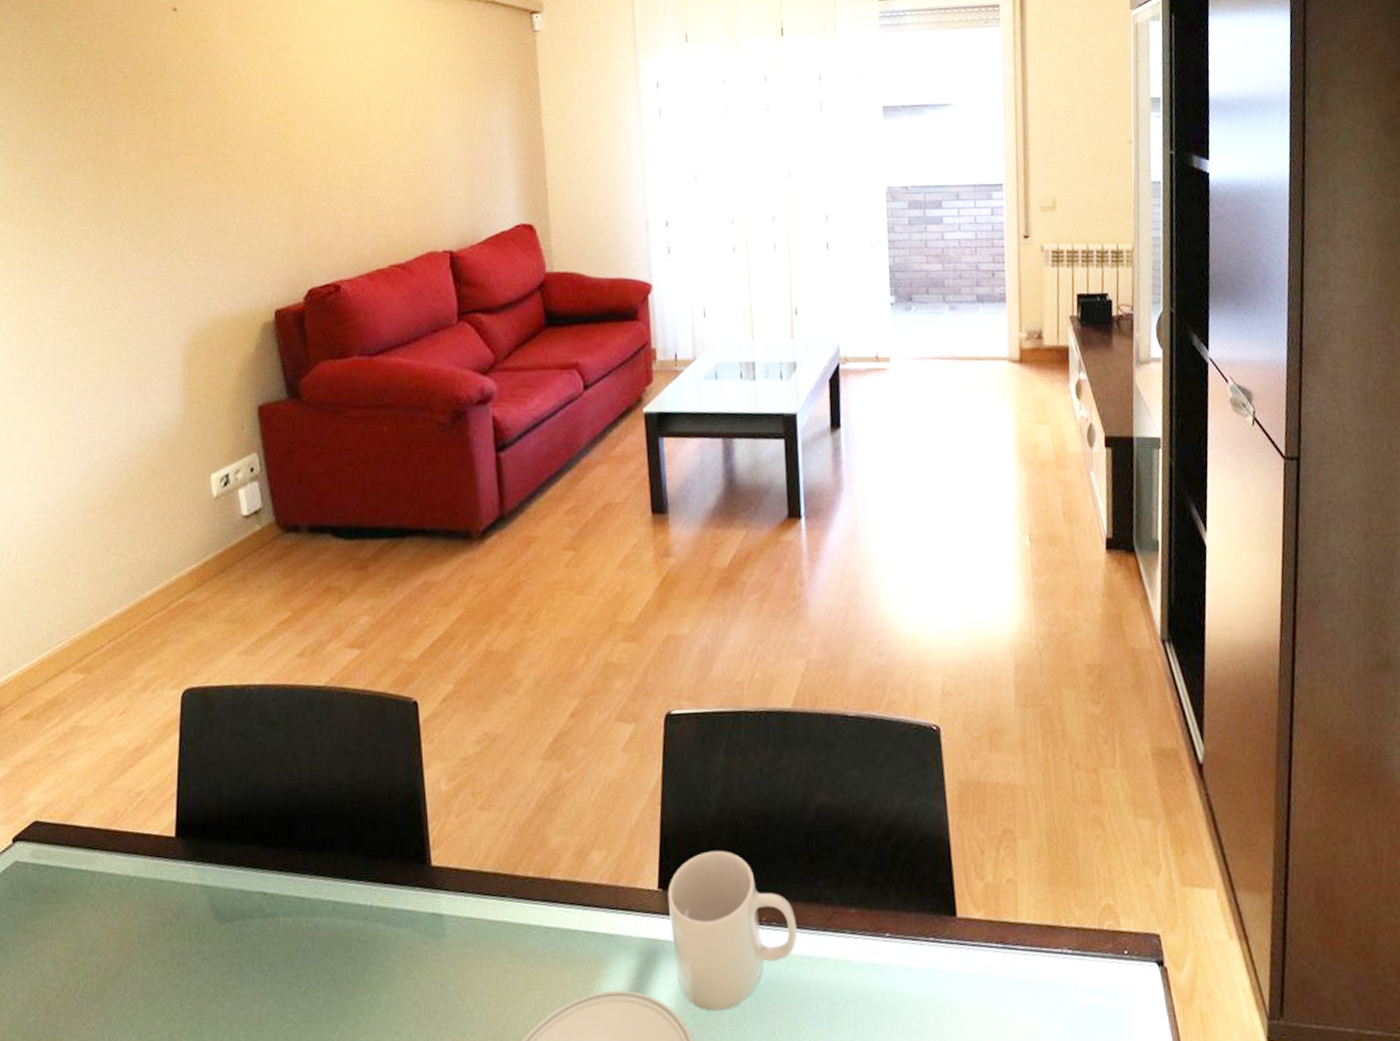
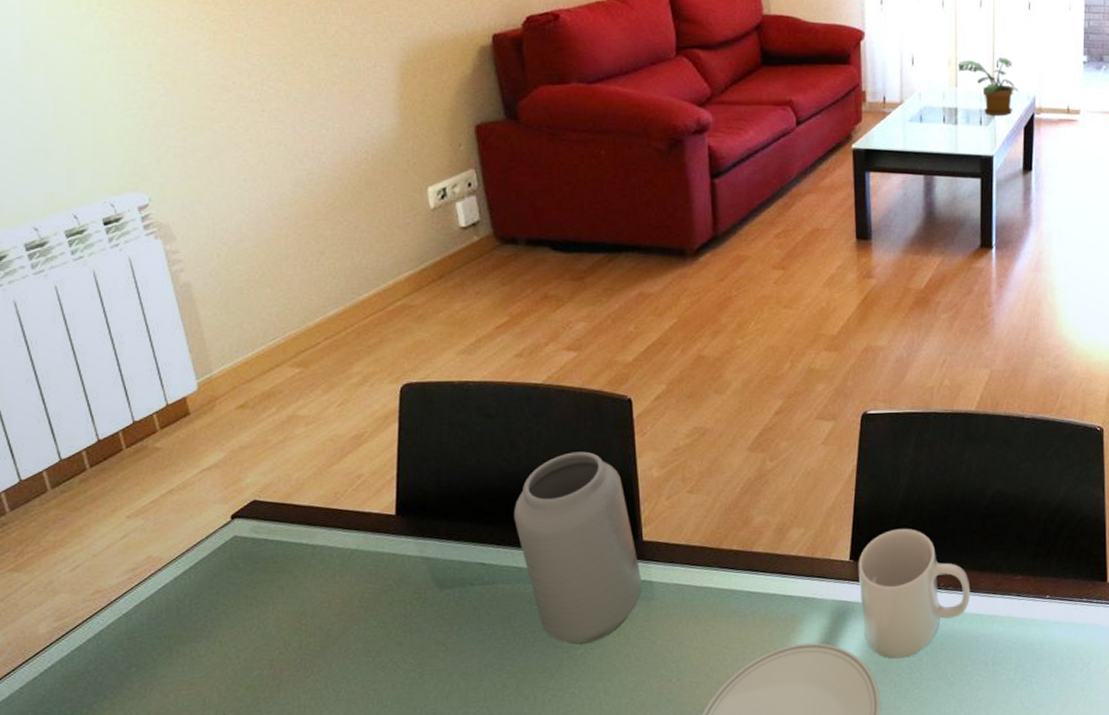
vase: none [296,762,432,989] -> present [514,451,642,645]
potted plant: none [753,304,820,368] -> present [957,58,1018,115]

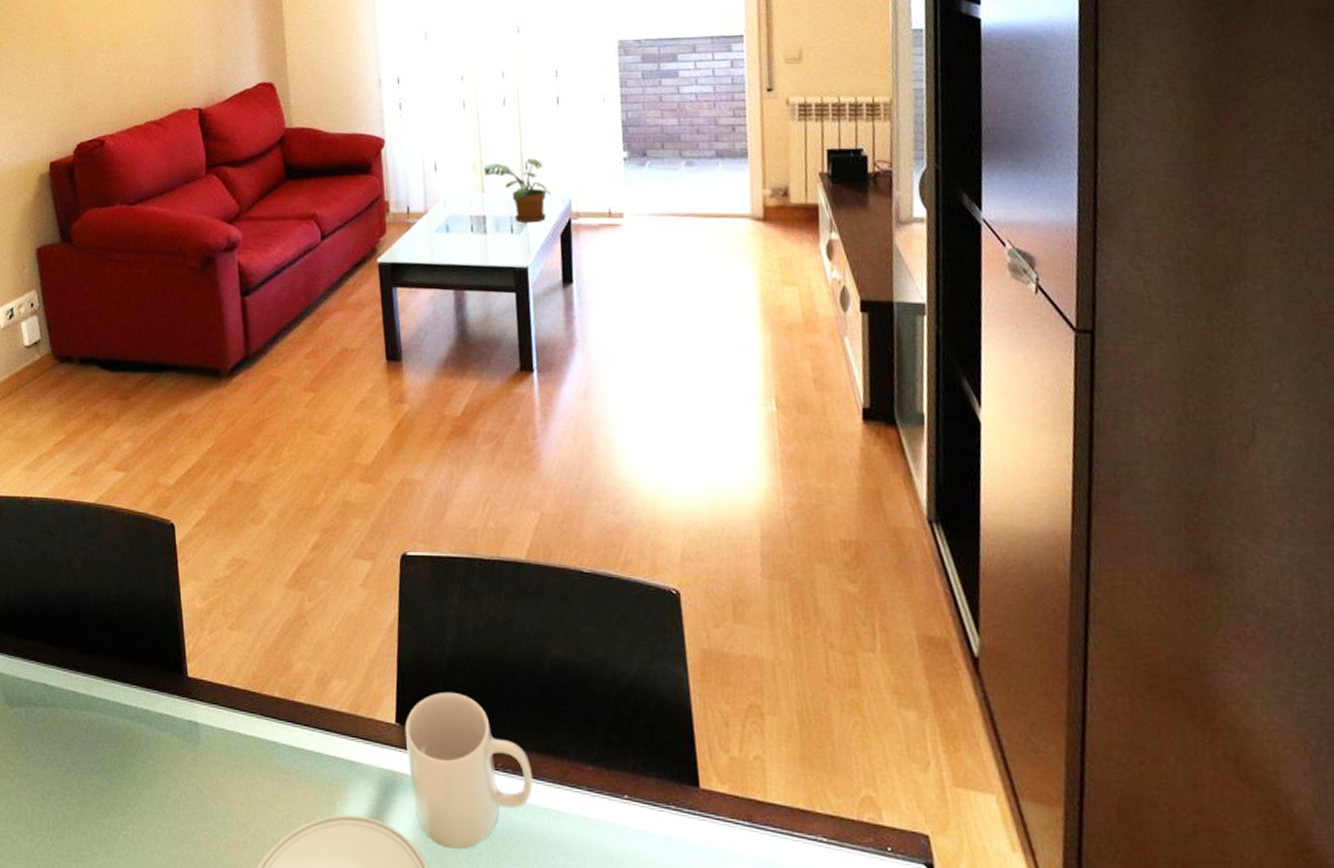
vase: present [514,451,642,645] -> none [72,576,189,783]

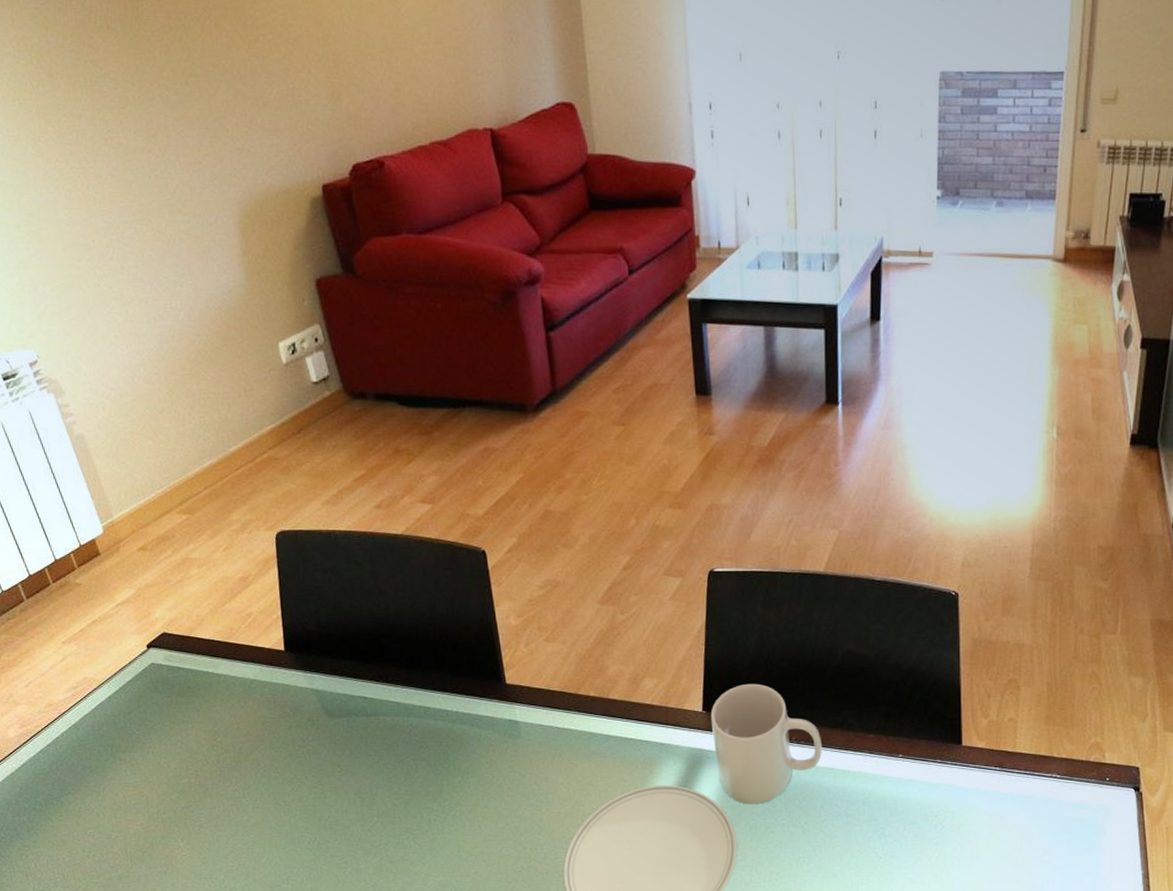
potted plant: present [483,158,551,222] -> none [796,195,864,260]

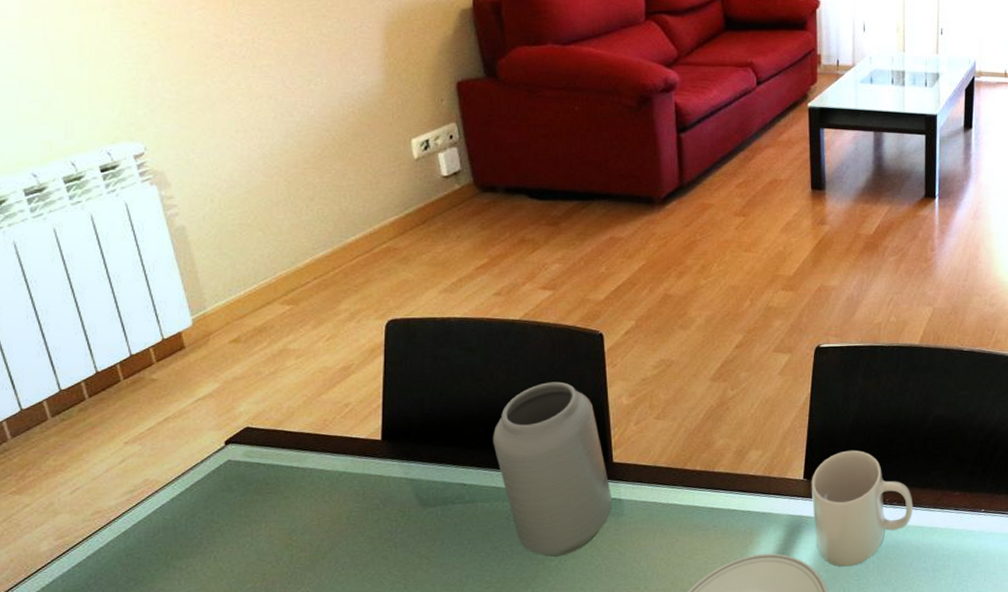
vase: none [387,599,509,773] -> present [493,381,613,557]

